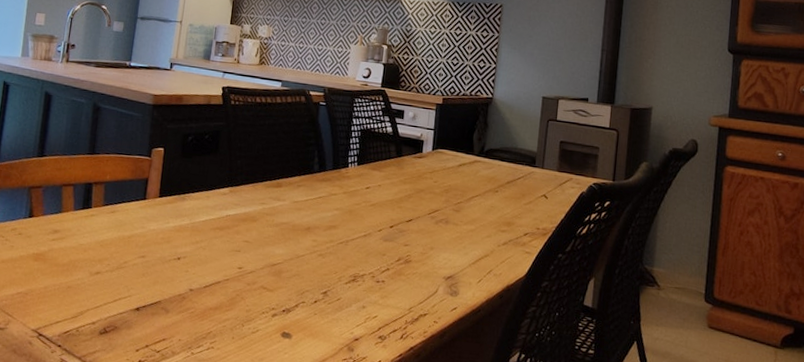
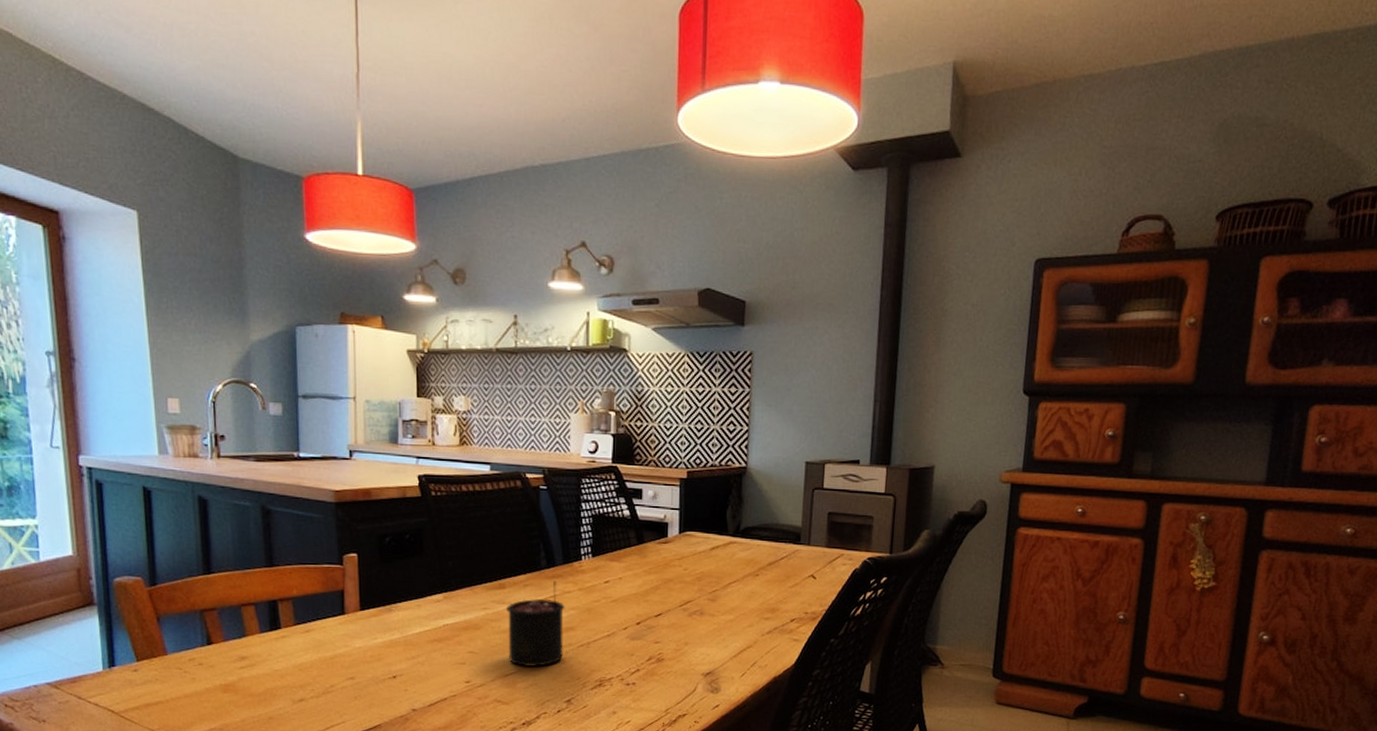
candle: none [278,183,331,259] -> present [506,580,565,668]

